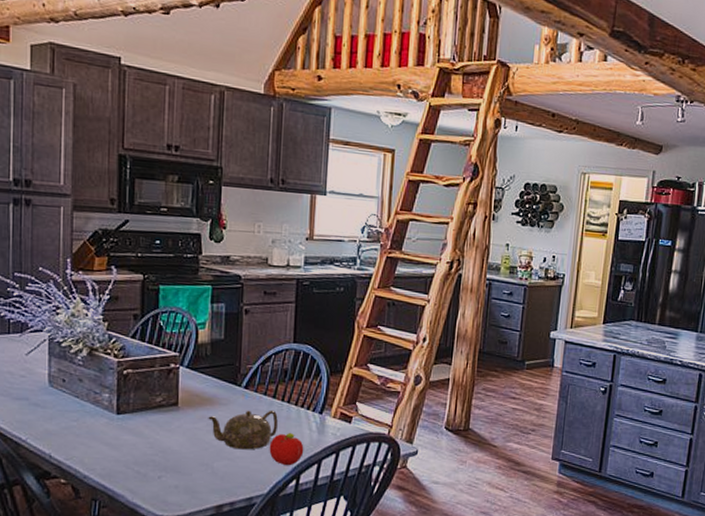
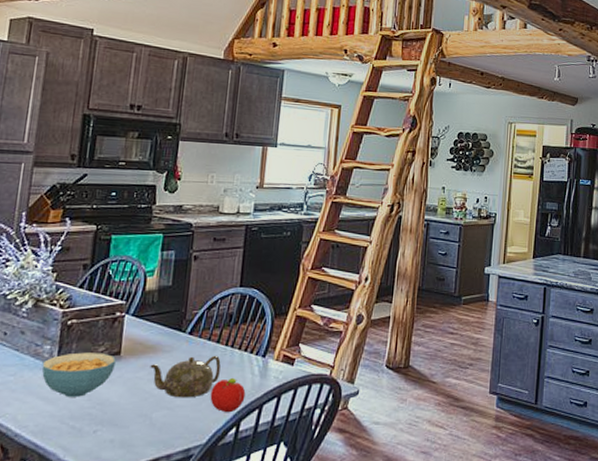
cereal bowl: none [102,401,175,444] -> present [42,352,117,397]

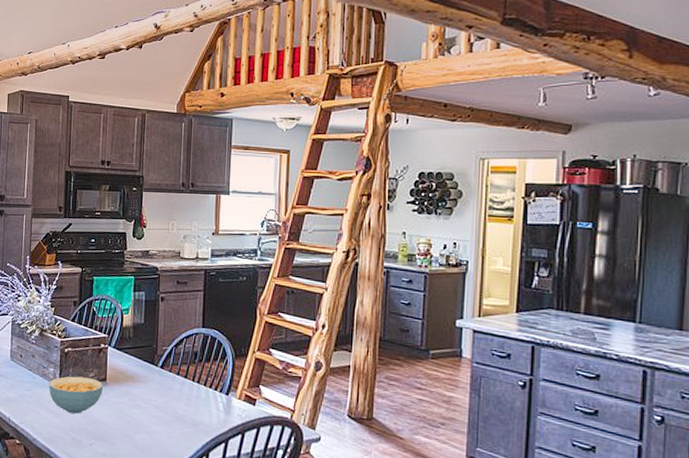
teapot: present [150,355,221,398] -> none [130,388,189,425]
fruit: present [210,377,246,413] -> none [181,410,212,443]

